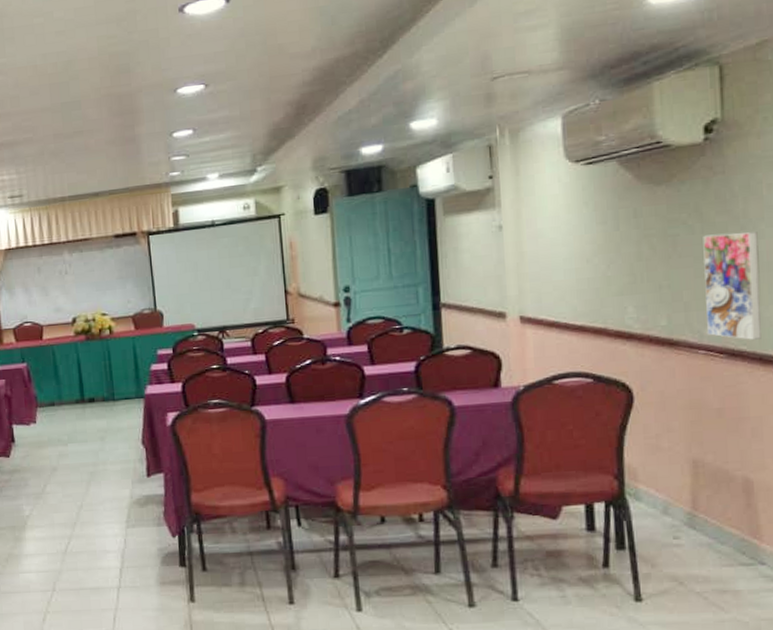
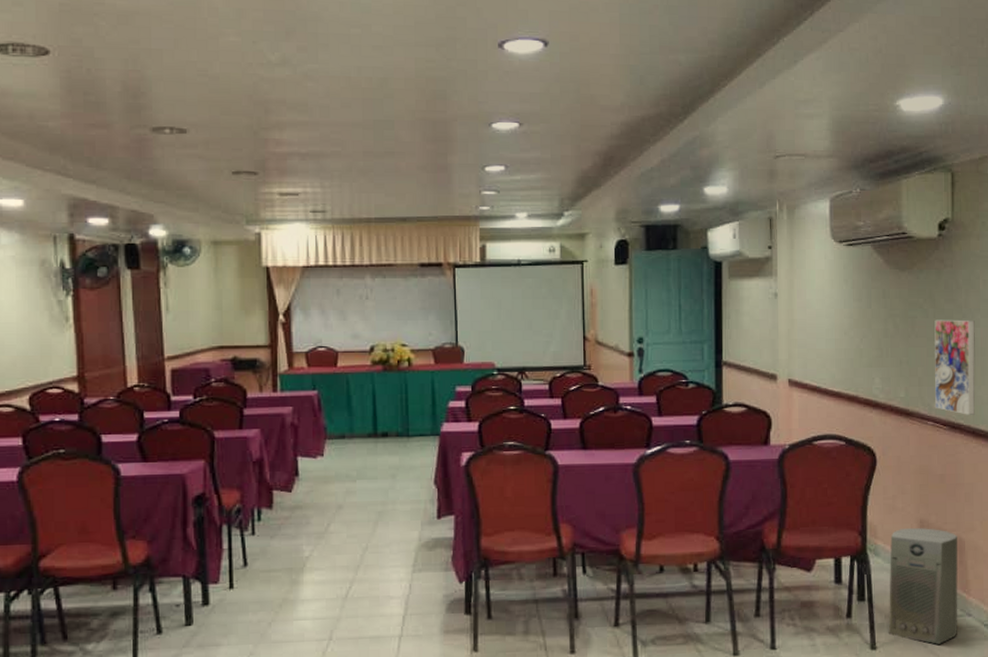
air purifier: none [655,468,748,596] -> present [888,528,958,644]

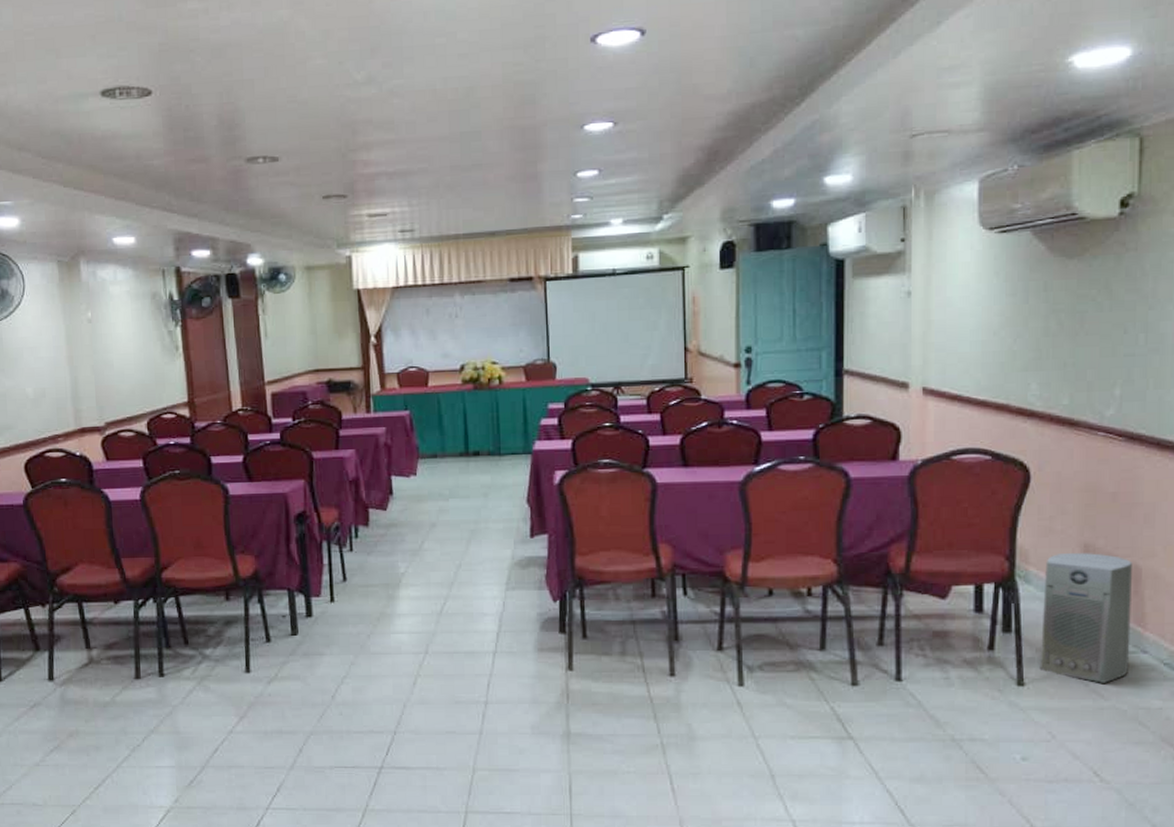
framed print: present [934,319,975,415] -> none [1107,312,1165,424]

